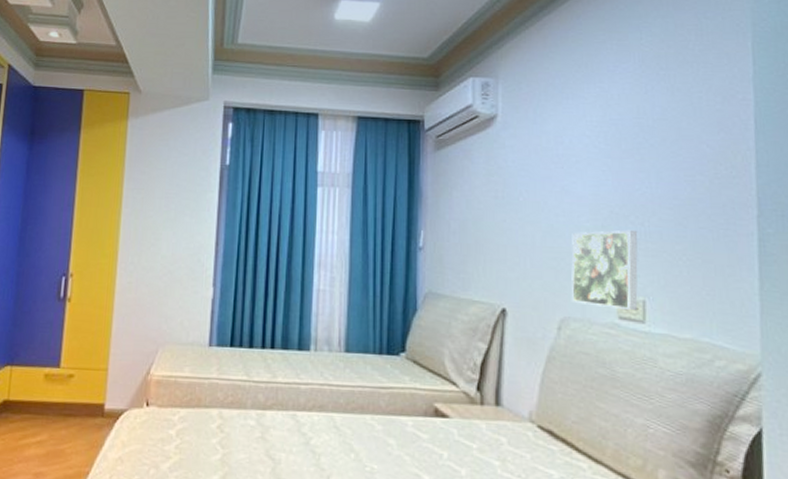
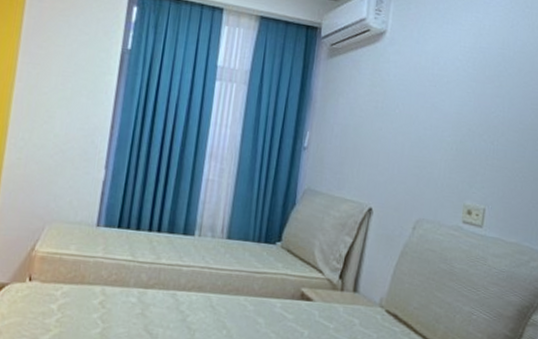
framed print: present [571,229,638,311] -> none [426,145,488,217]

